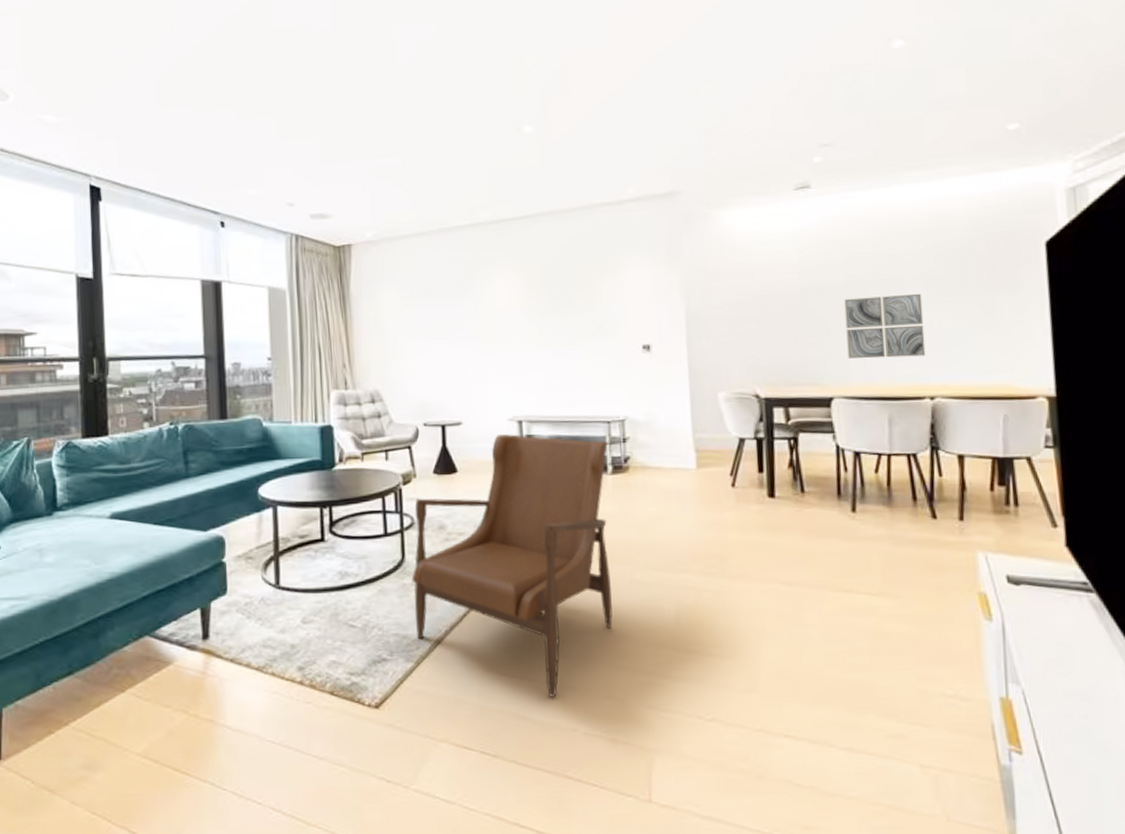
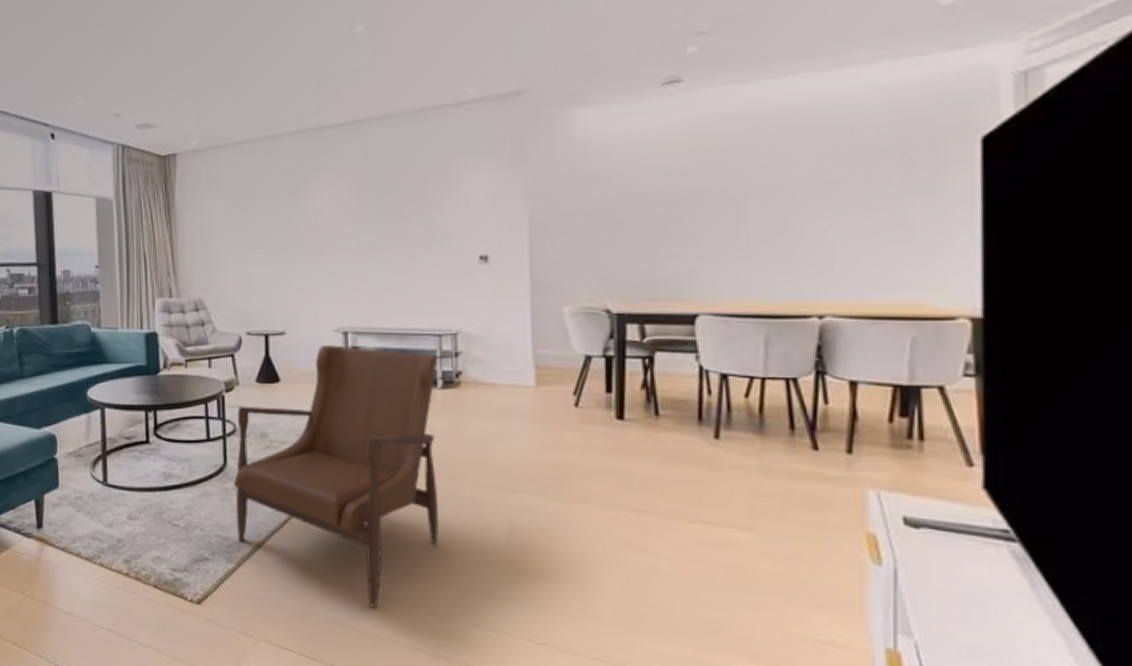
wall art: present [844,293,926,359] -> none [717,198,816,272]

